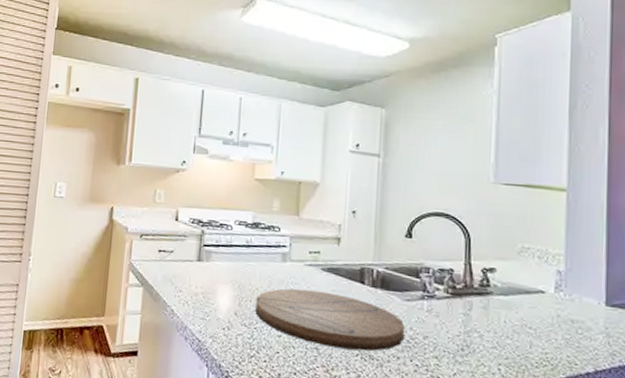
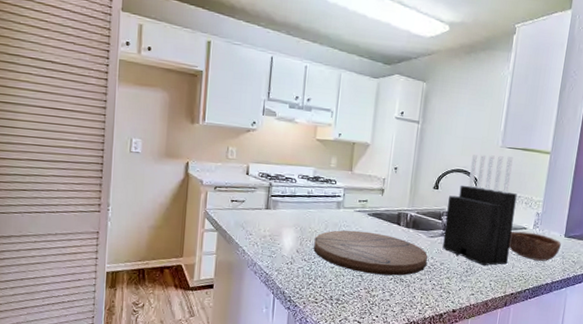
knife block: none [424,193,524,343] -> present [442,154,517,266]
bowl: none [520,295,602,340] -> present [508,231,561,261]

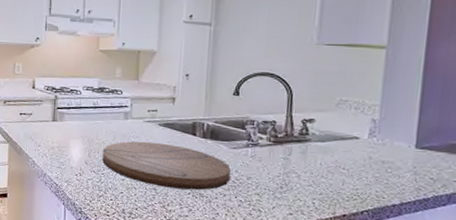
knife block: present [442,154,517,266] -> none [248,54,343,182]
bowl: present [508,231,561,261] -> none [335,141,411,178]

